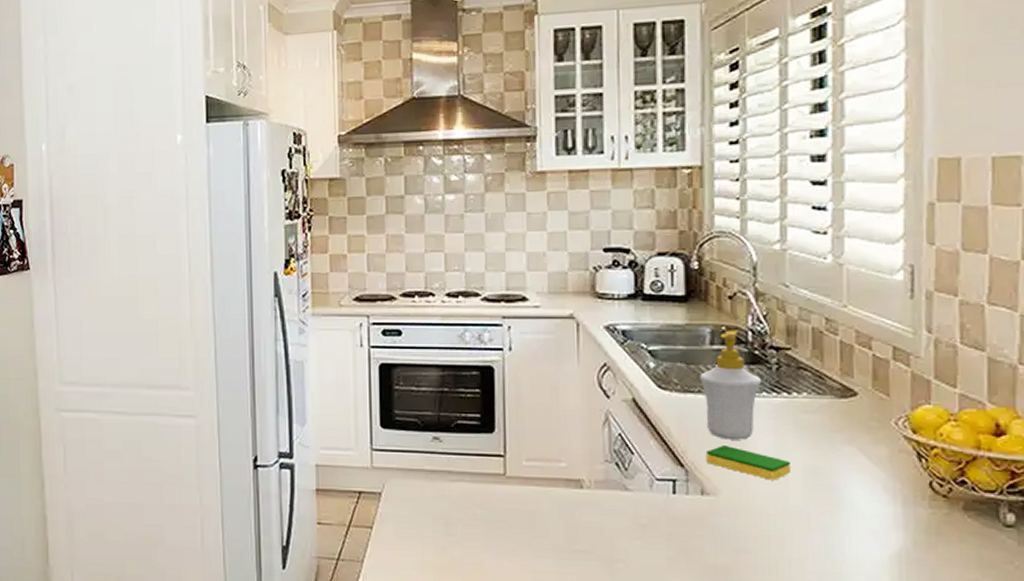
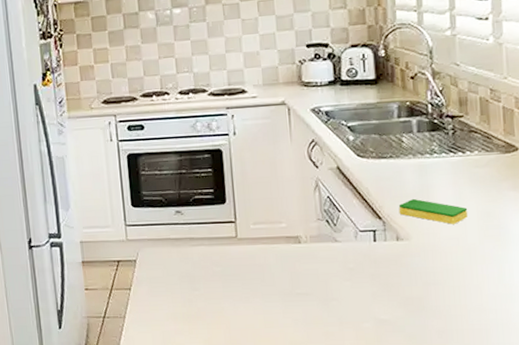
soap bottle: present [700,330,762,440] -> none [391,104,442,194]

